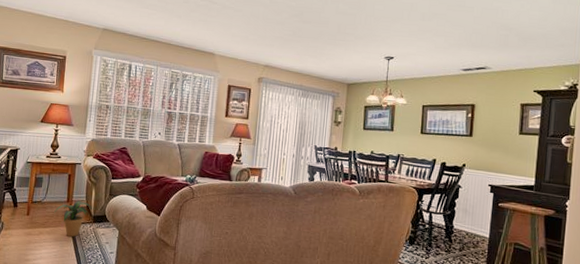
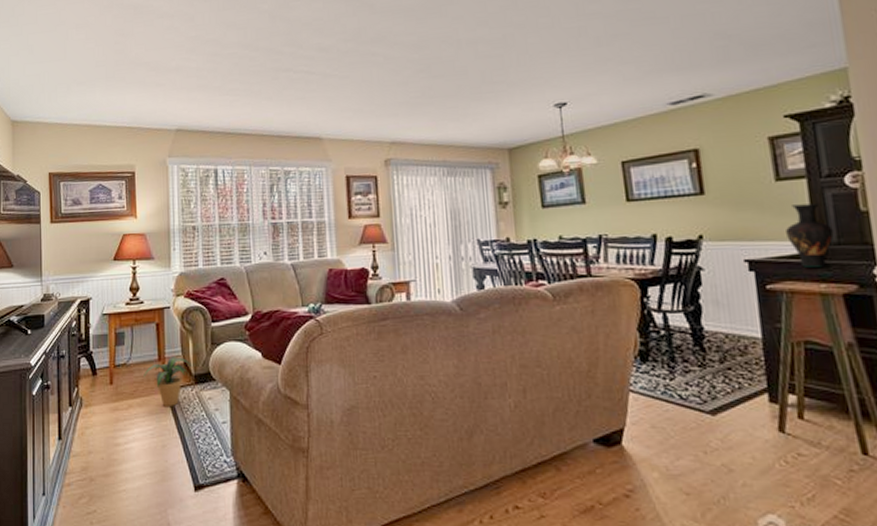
vase: none [518,152,548,197] -> present [786,203,834,269]

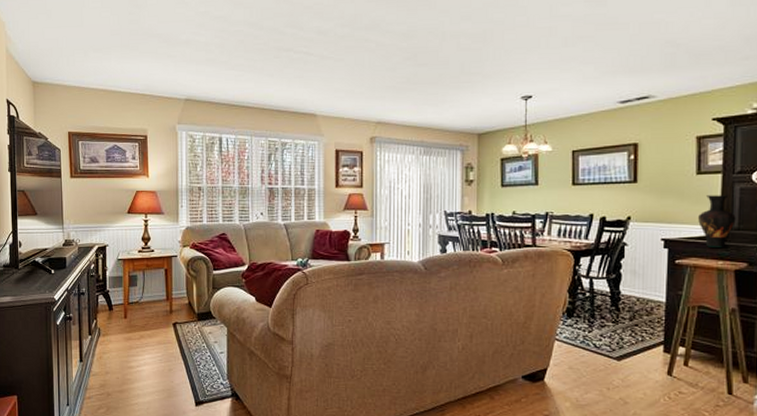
potted plant: present [144,357,191,408] -> none [154,298,195,339]

